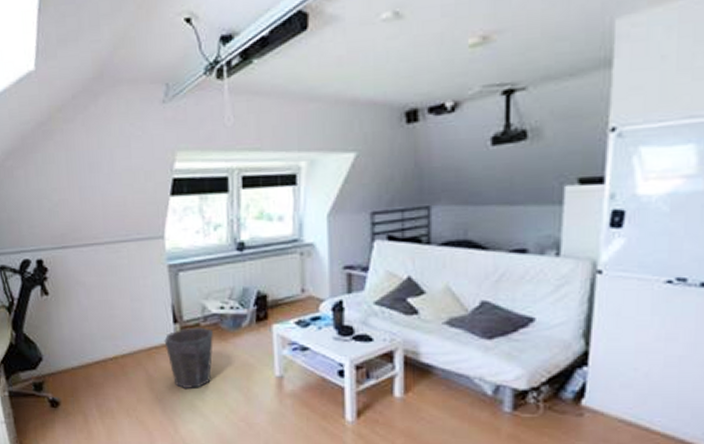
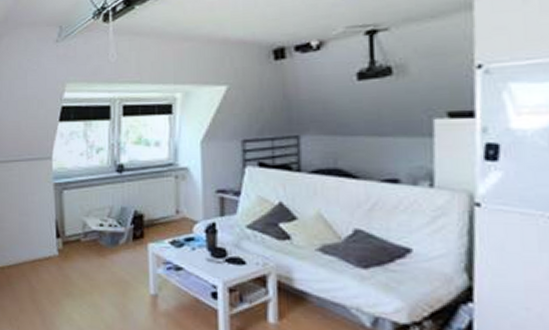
waste bin: present [164,327,213,388] -> none [47,242,92,302]

